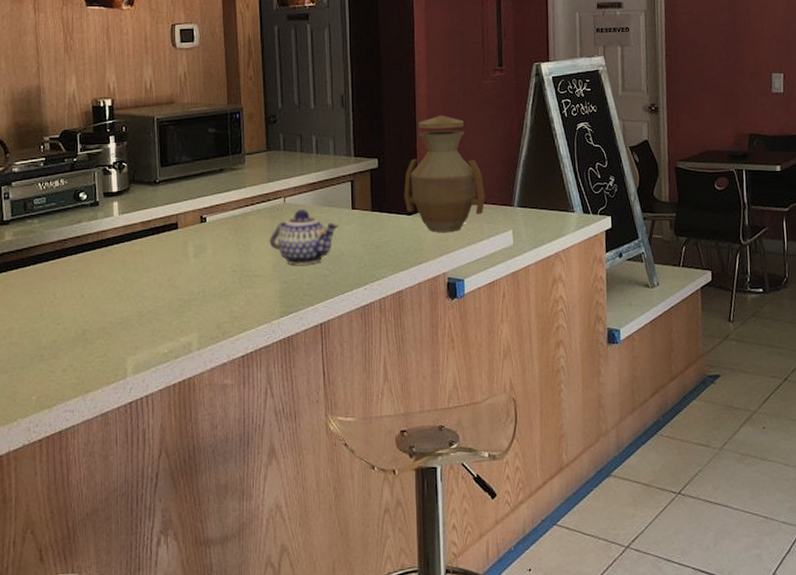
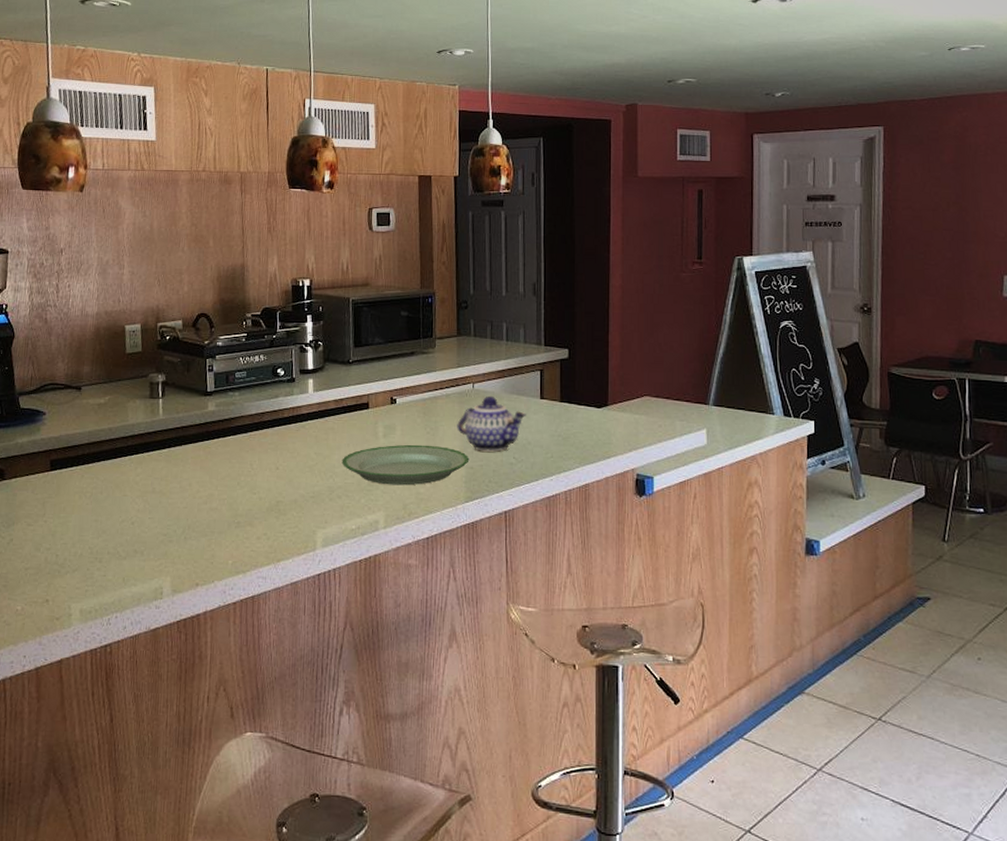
plate: none [151,262,283,306] -> present [342,444,470,486]
vase: present [404,115,485,232] -> none [594,307,679,427]

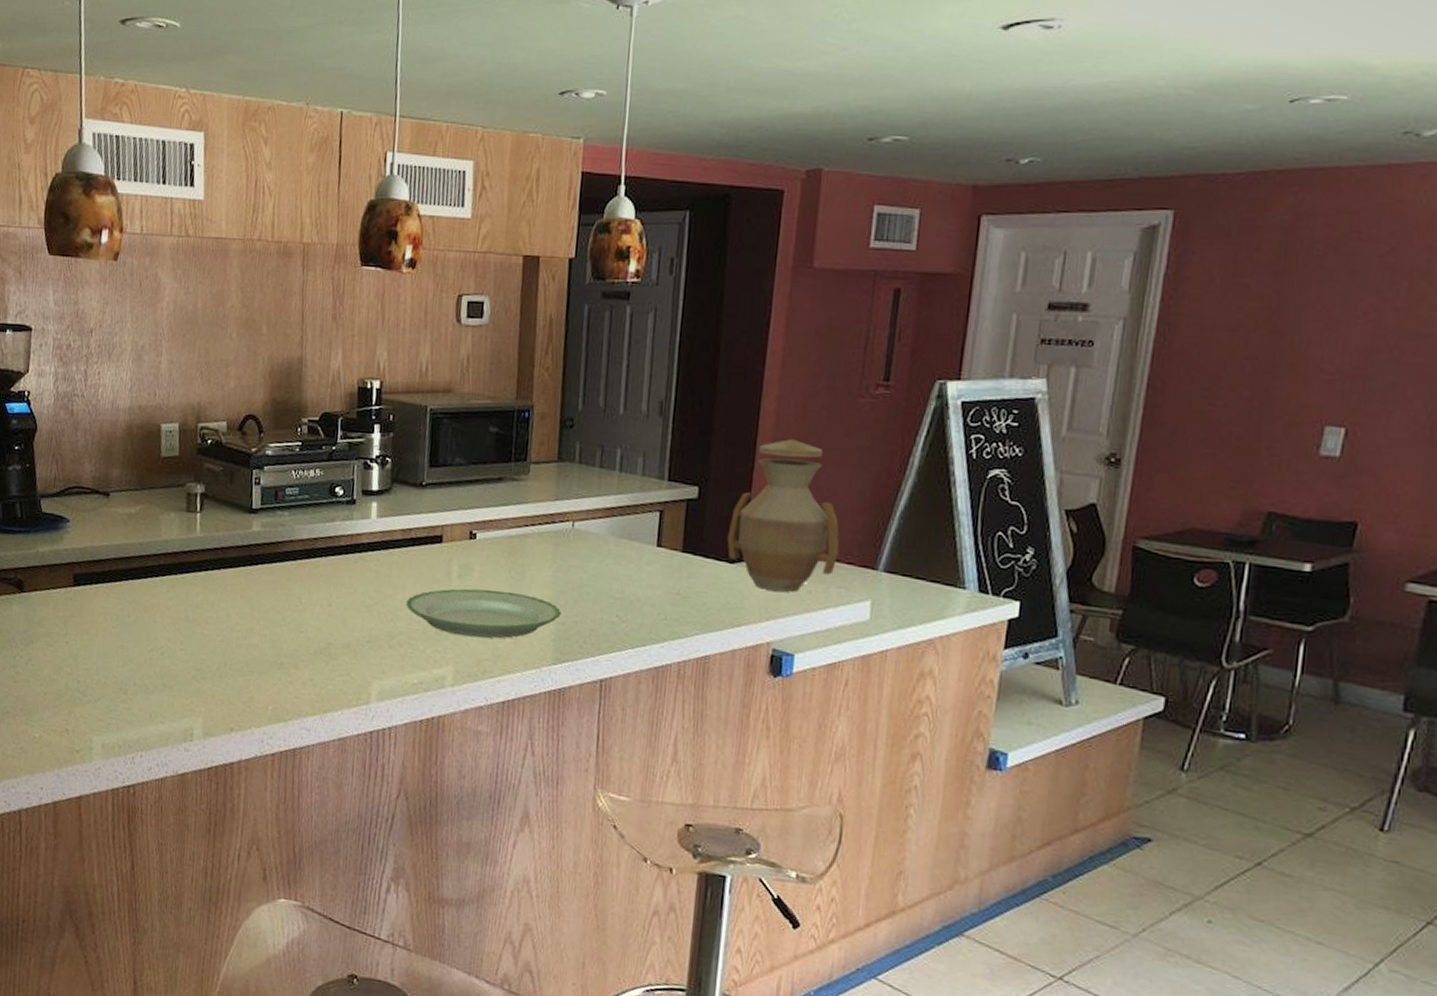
teapot: present [457,395,526,452] -> none [548,538,637,607]
vase: none [594,307,679,427] -> present [727,438,840,592]

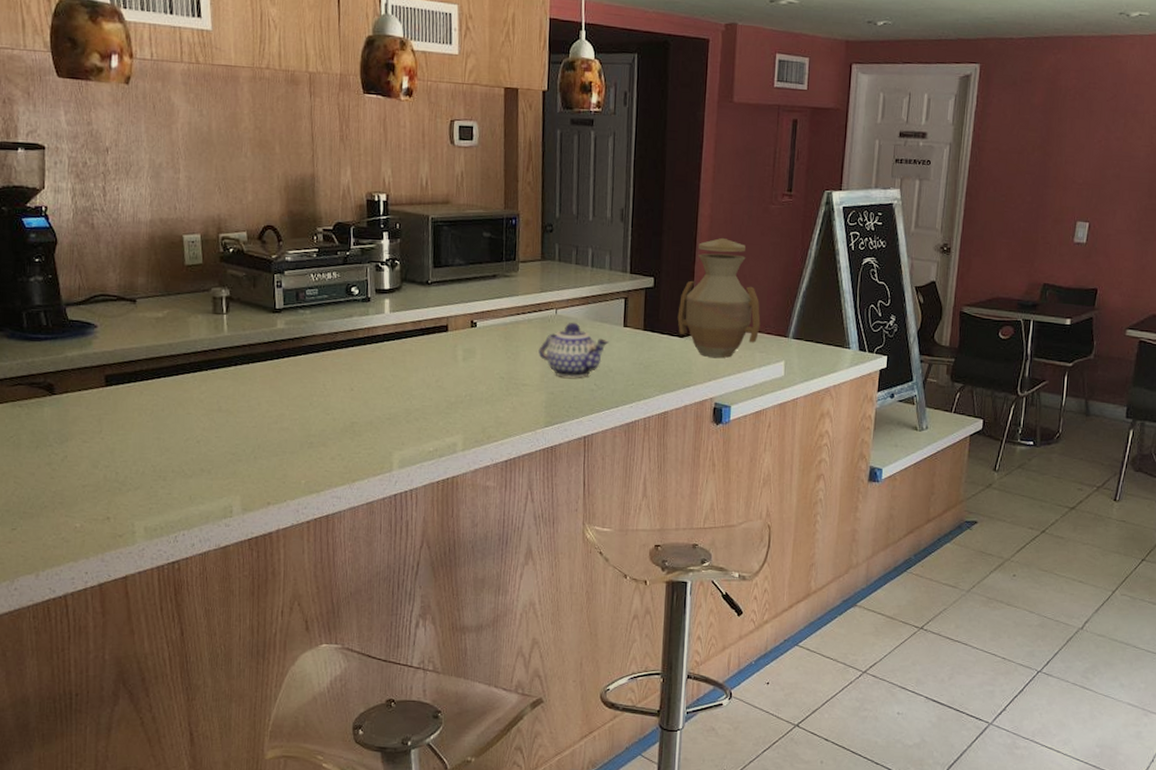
plate: present [406,588,562,639] -> none [419,368,550,410]
teapot: none [548,538,637,607] -> present [538,322,609,378]

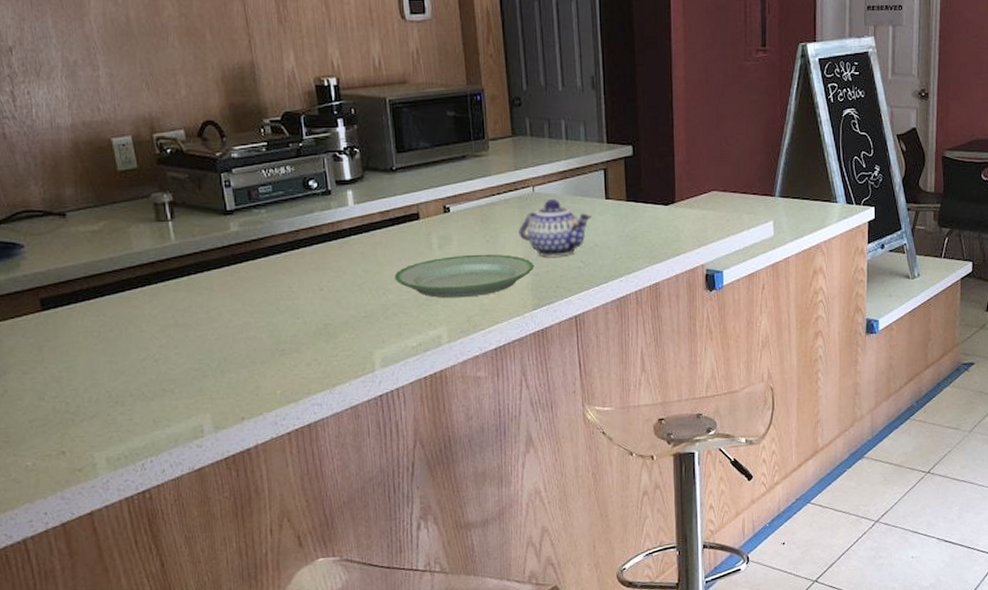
plate: none [419,368,550,410] -> present [394,254,535,299]
vase: present [677,237,761,358] -> none [660,99,746,223]

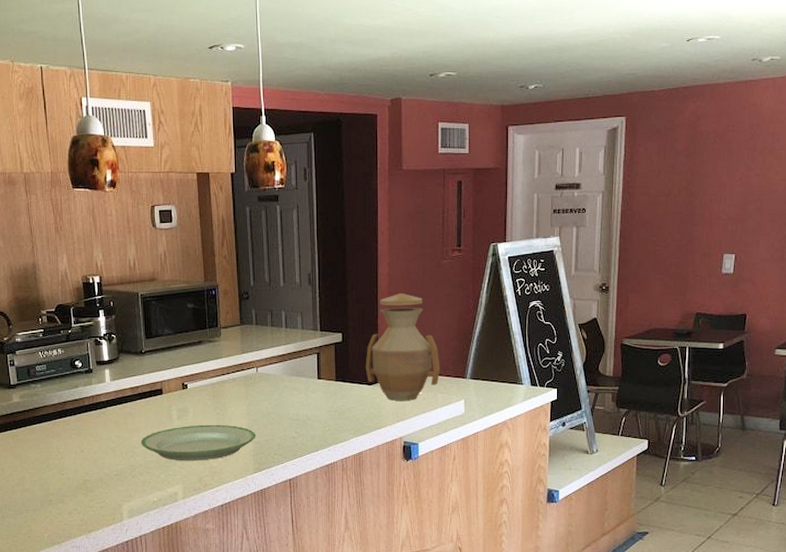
teapot: present [518,198,592,257] -> none [244,378,306,428]
vase: none [660,99,746,223] -> present [365,292,440,401]

